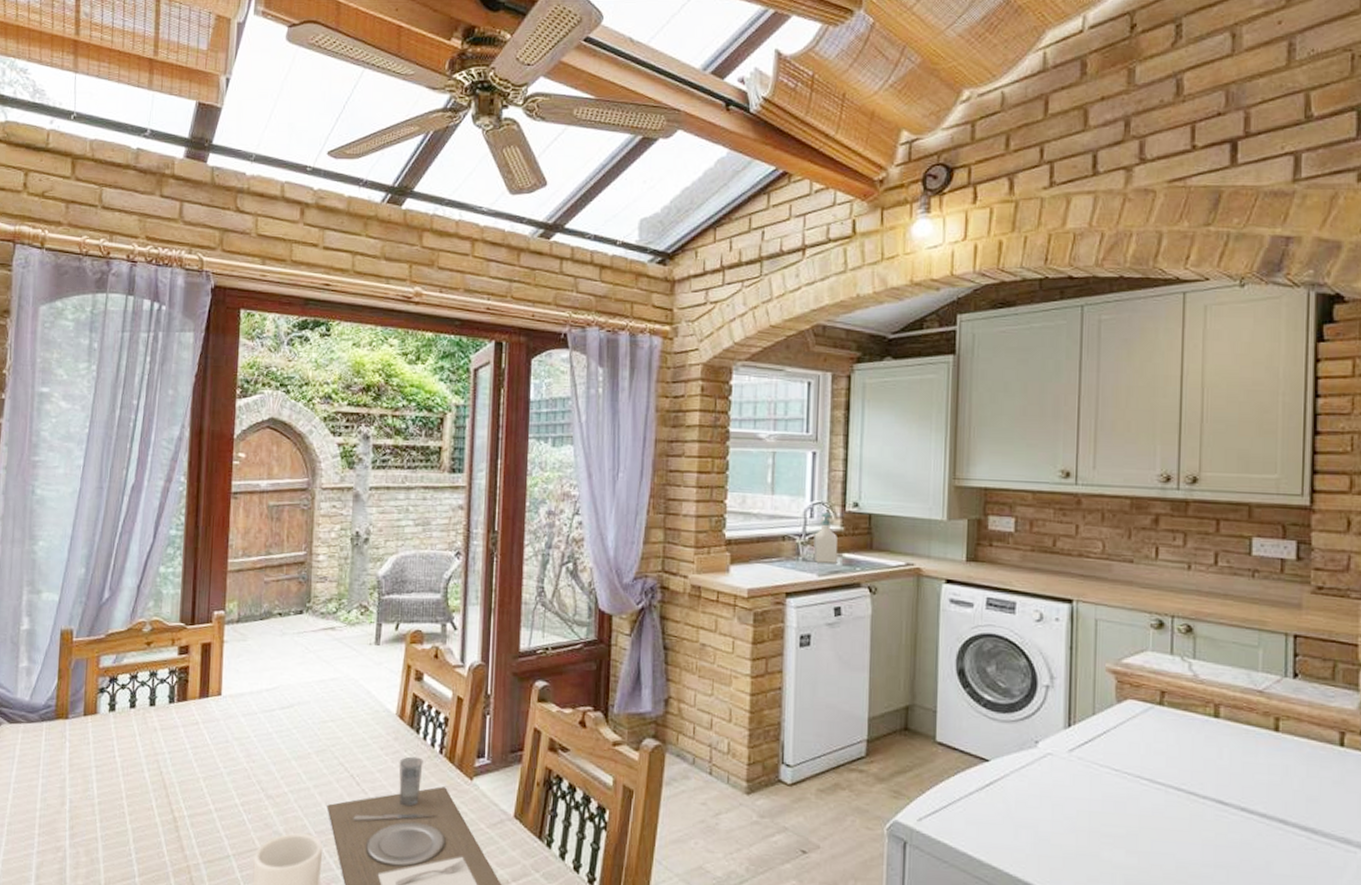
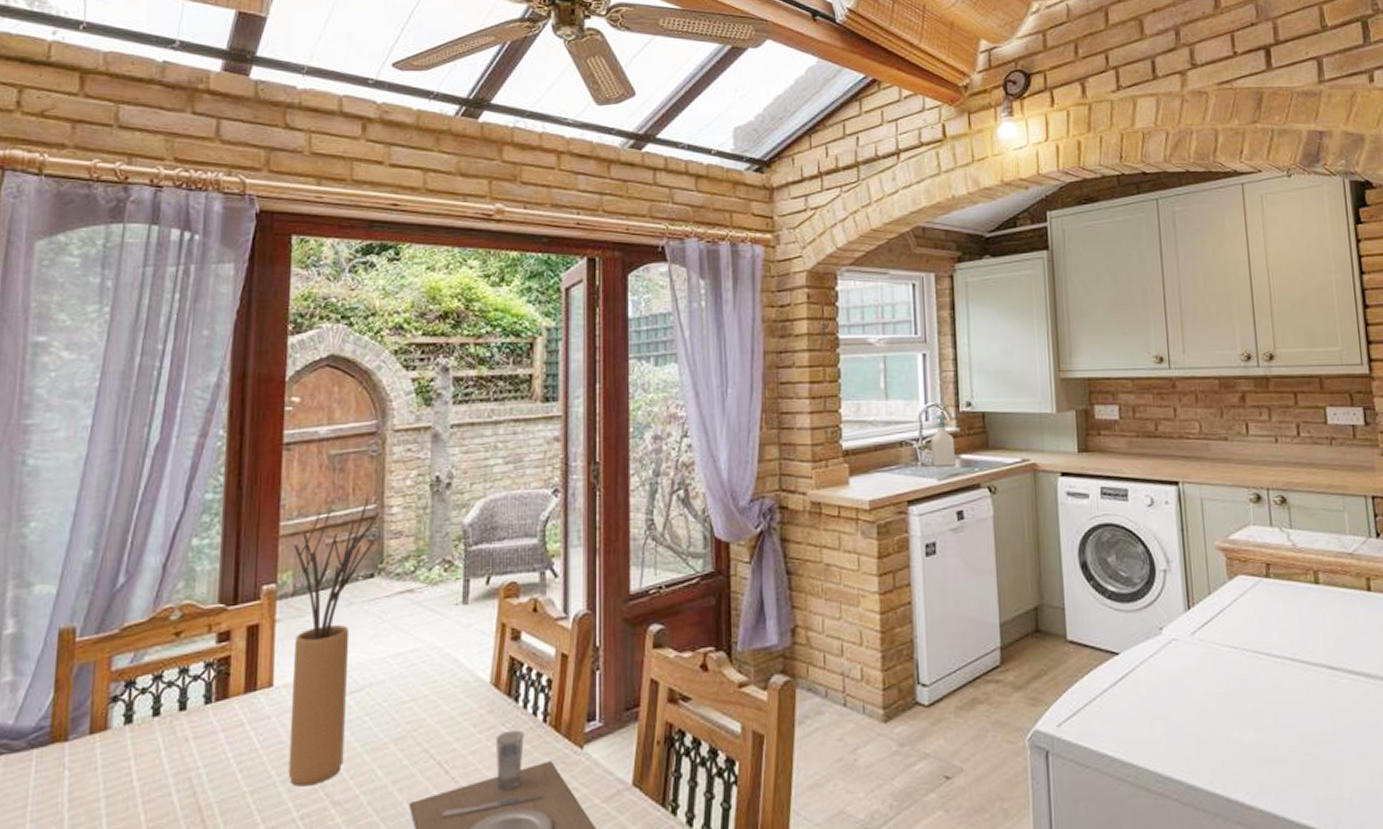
vase: none [232,545,309,780] -> present [288,497,380,787]

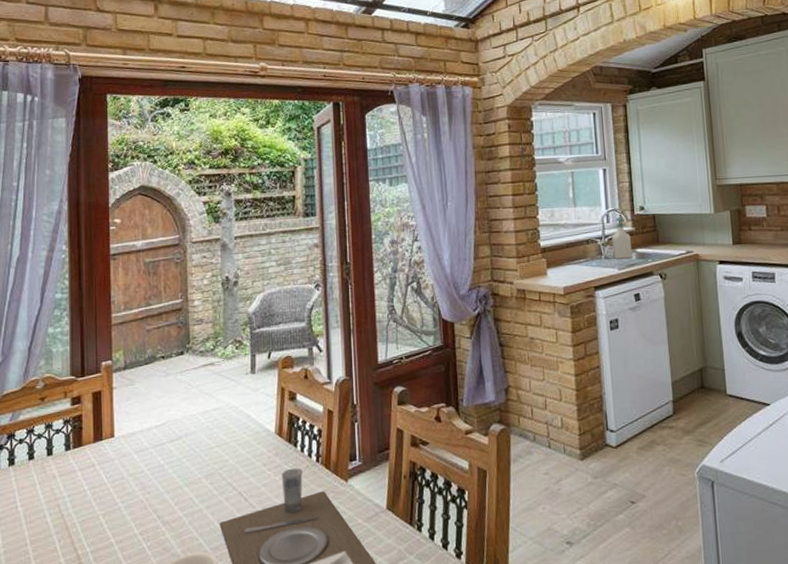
vase: present [288,497,380,787] -> none [123,294,185,511]

